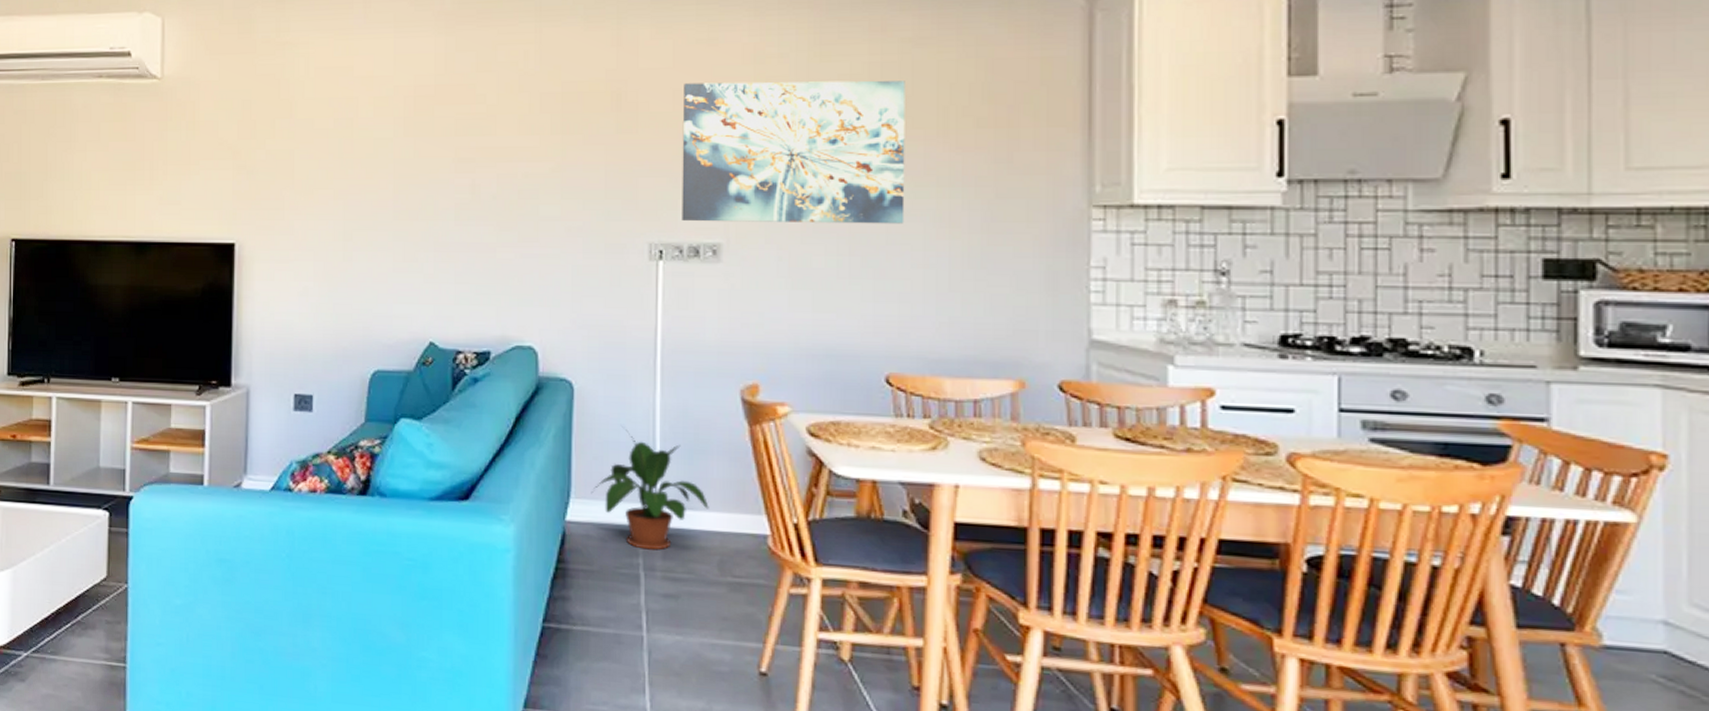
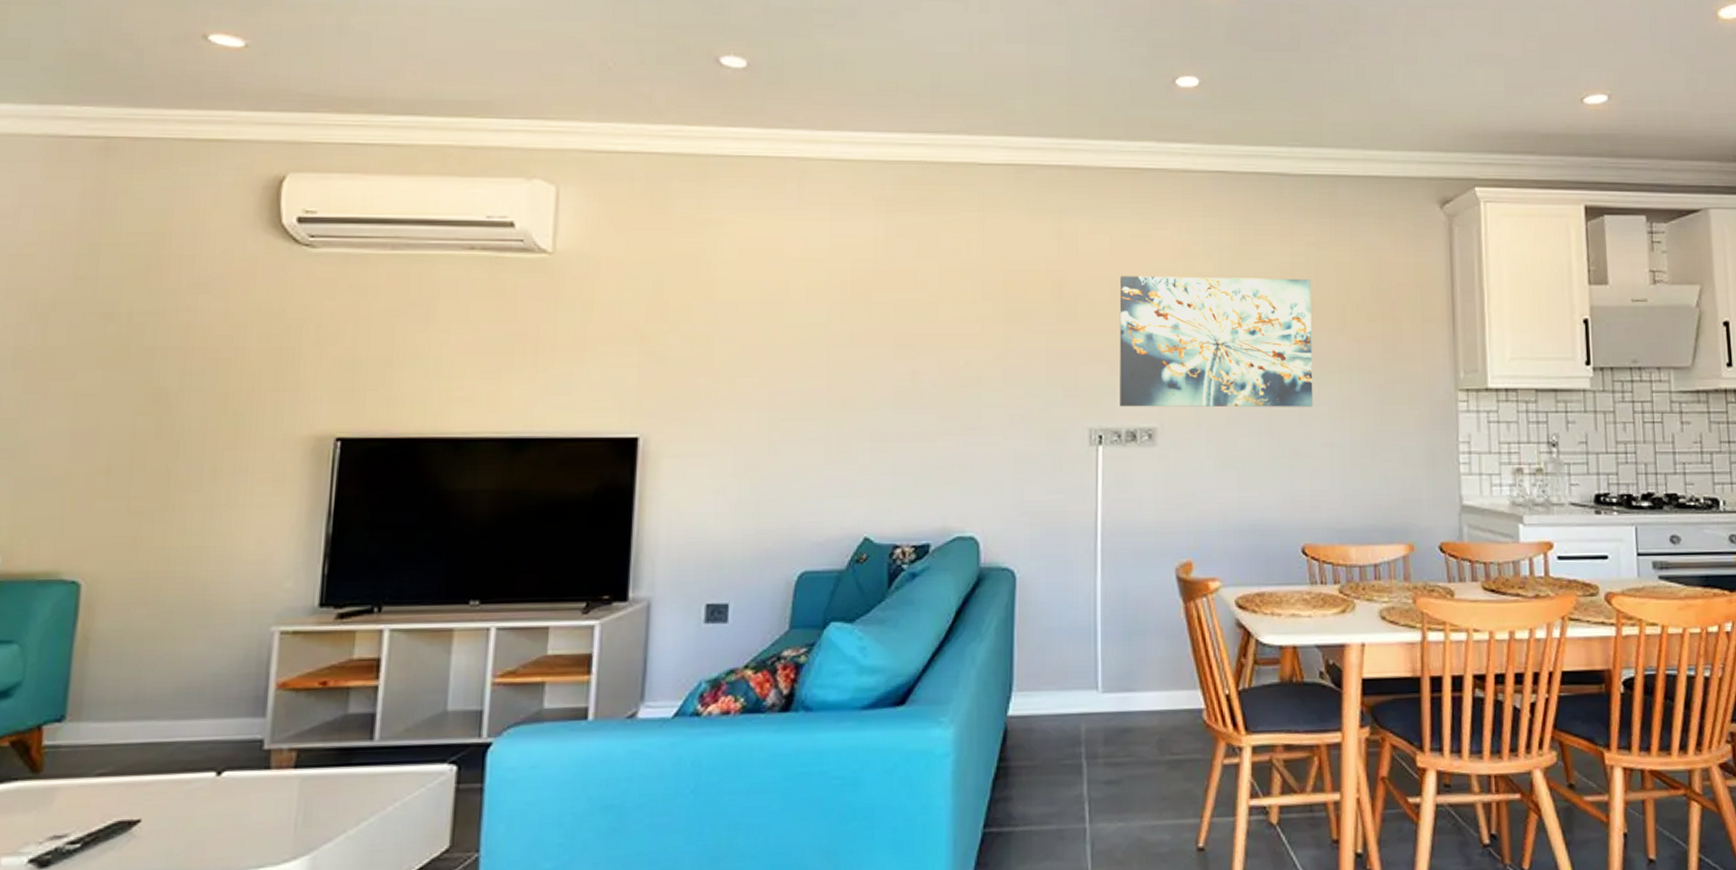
potted plant: present [591,426,709,550] -> none [1033,613,1148,737]

